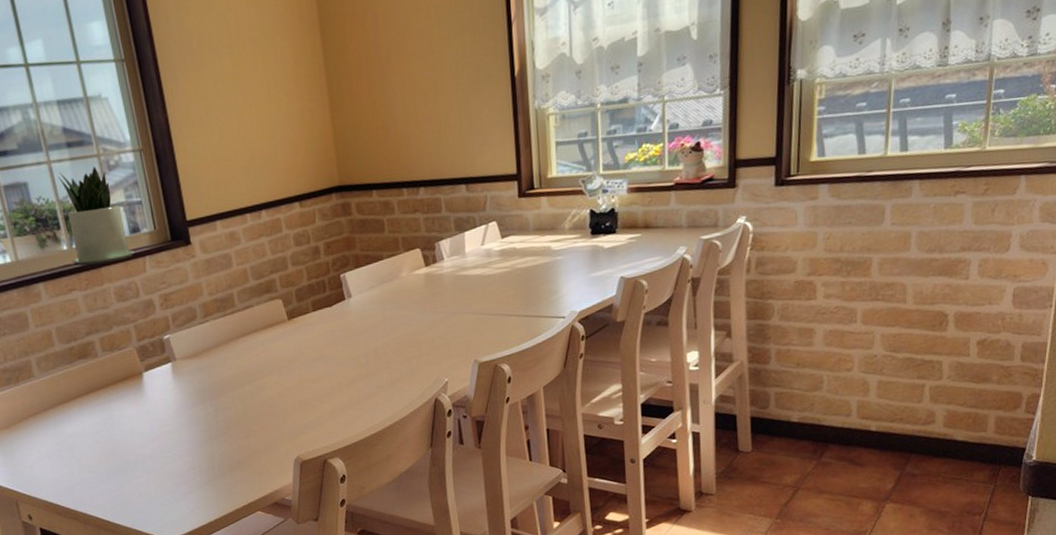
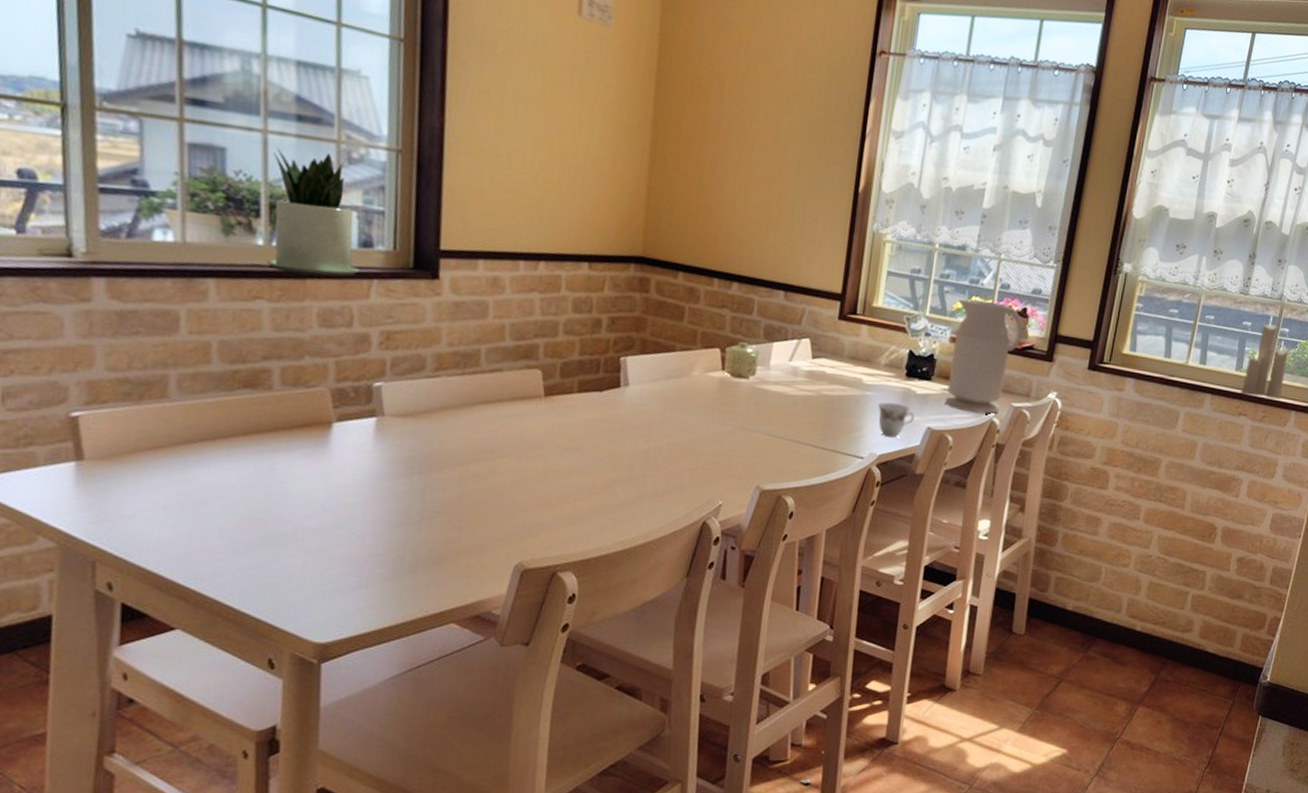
sugar bowl: none [424,237,456,271] -> present [724,341,760,380]
teacup: none [570,261,606,294] -> present [878,402,915,438]
water jug: none [629,144,700,255] -> present [945,299,1023,414]
candle: none [954,81,1007,172] -> present [1240,316,1289,400]

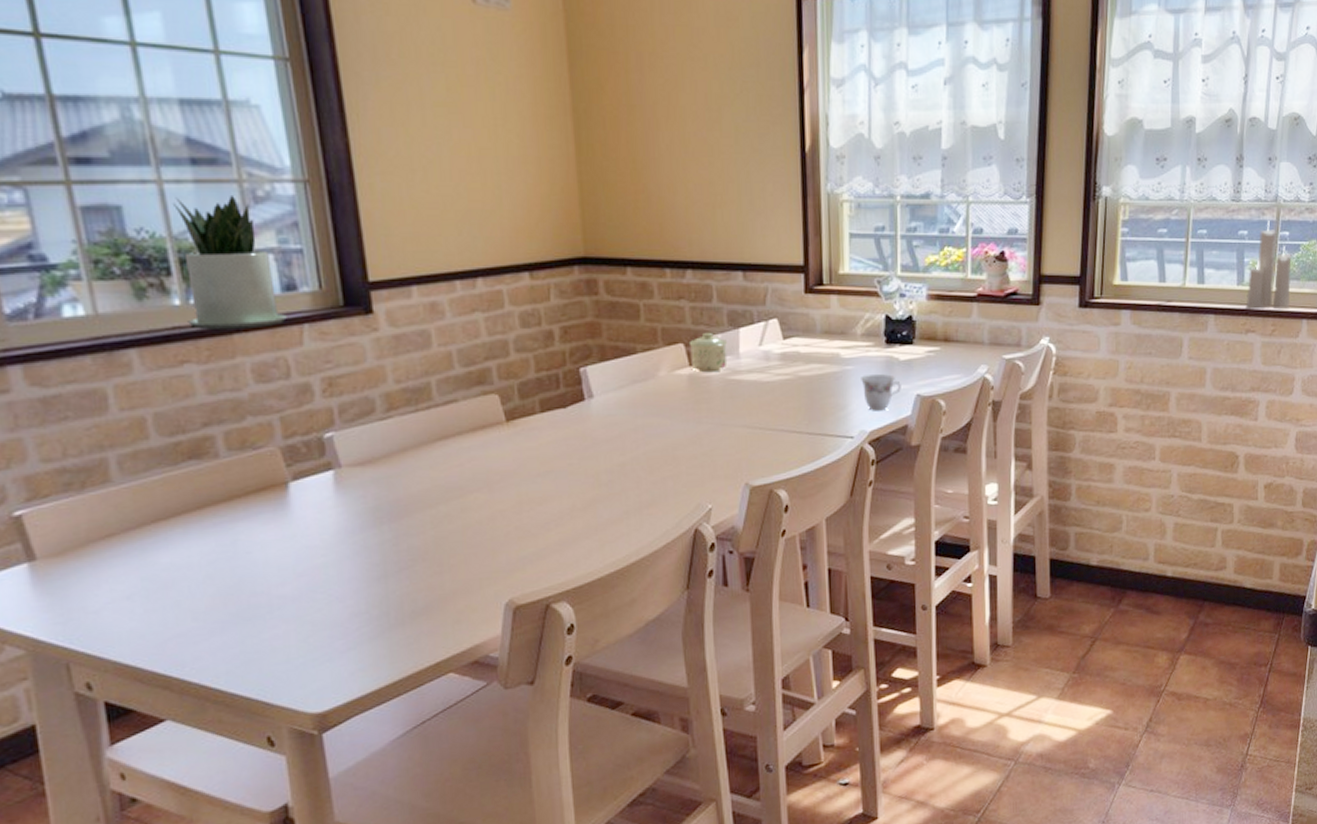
water jug: present [945,299,1023,414] -> none [930,250,1004,372]

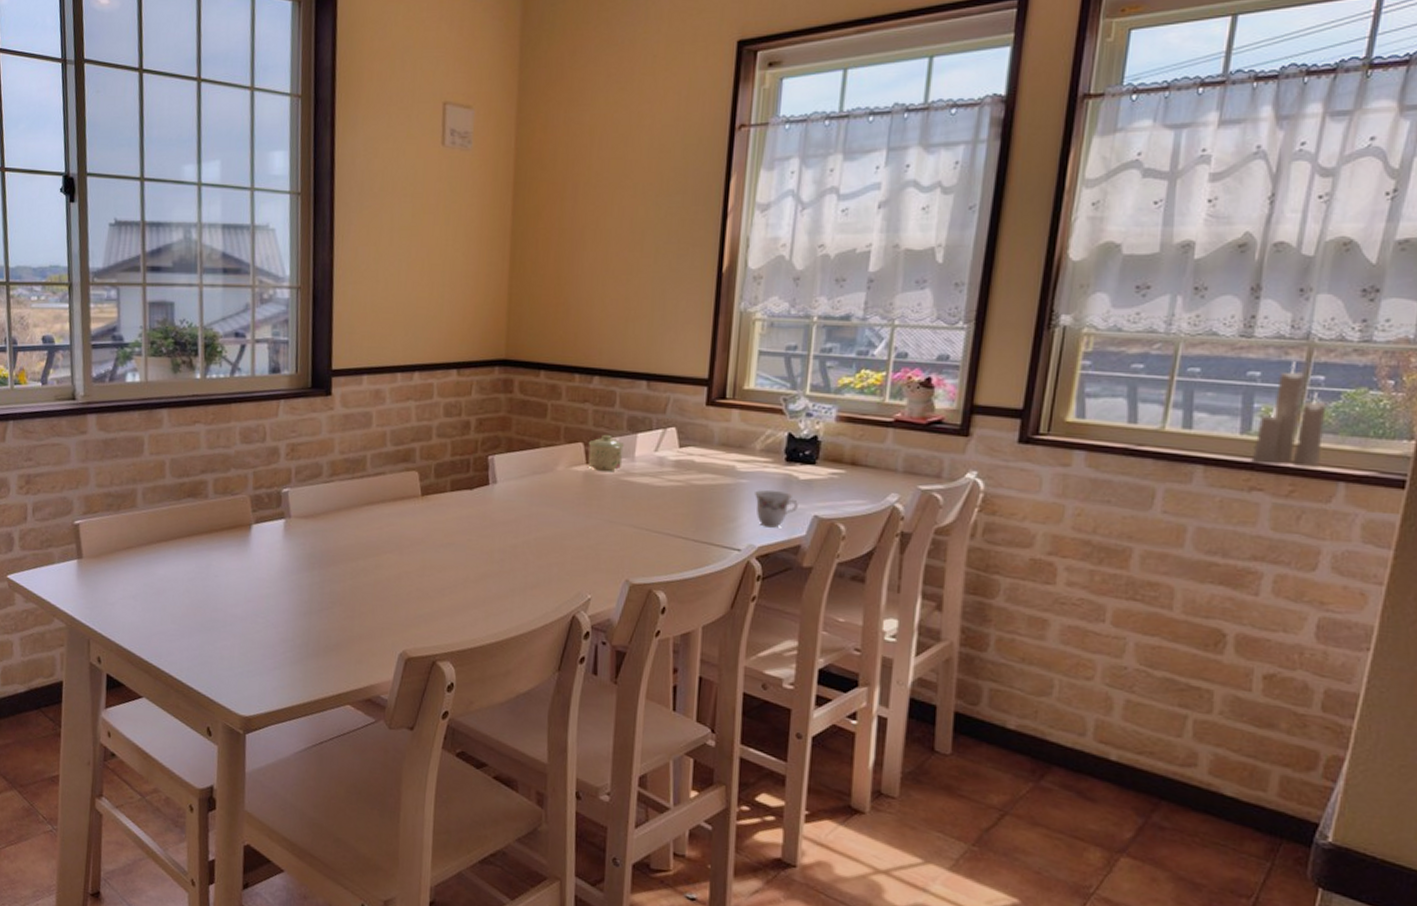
planter: present [174,194,287,331] -> none [203,296,270,401]

